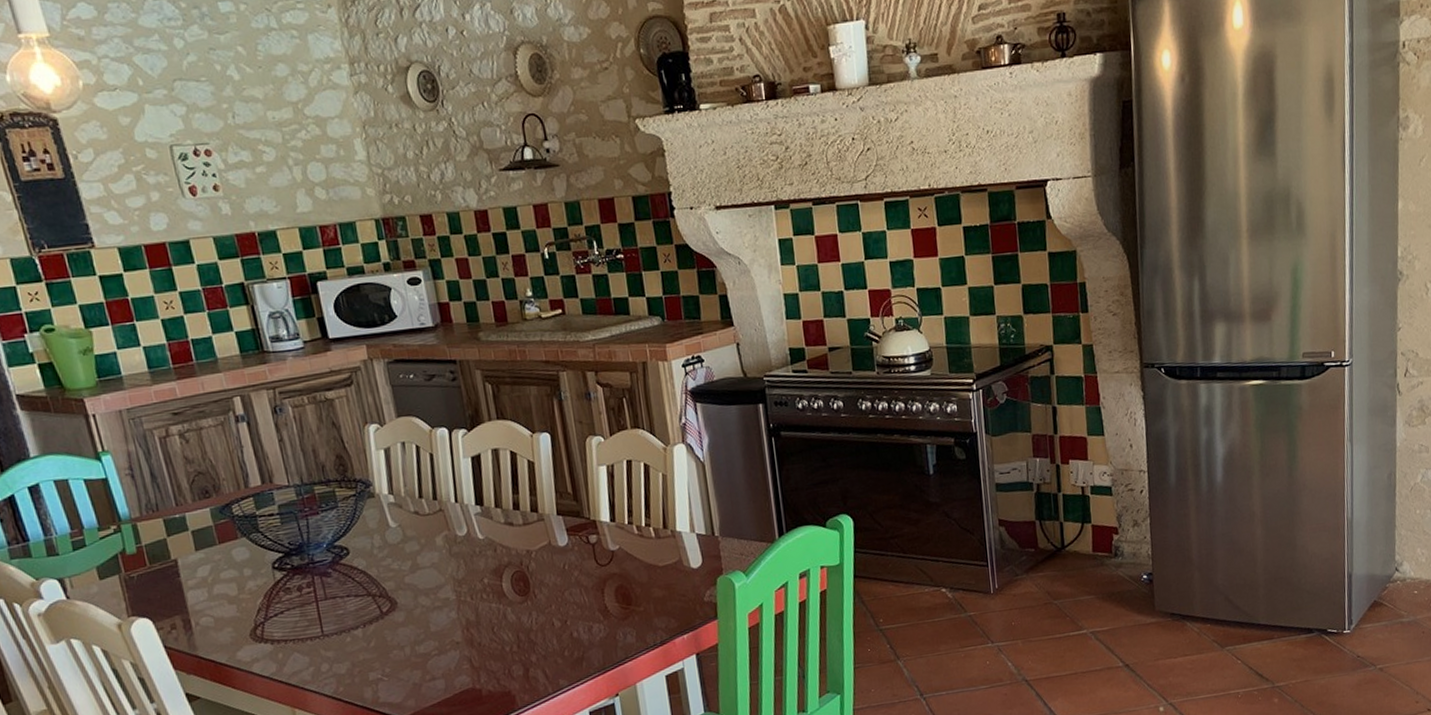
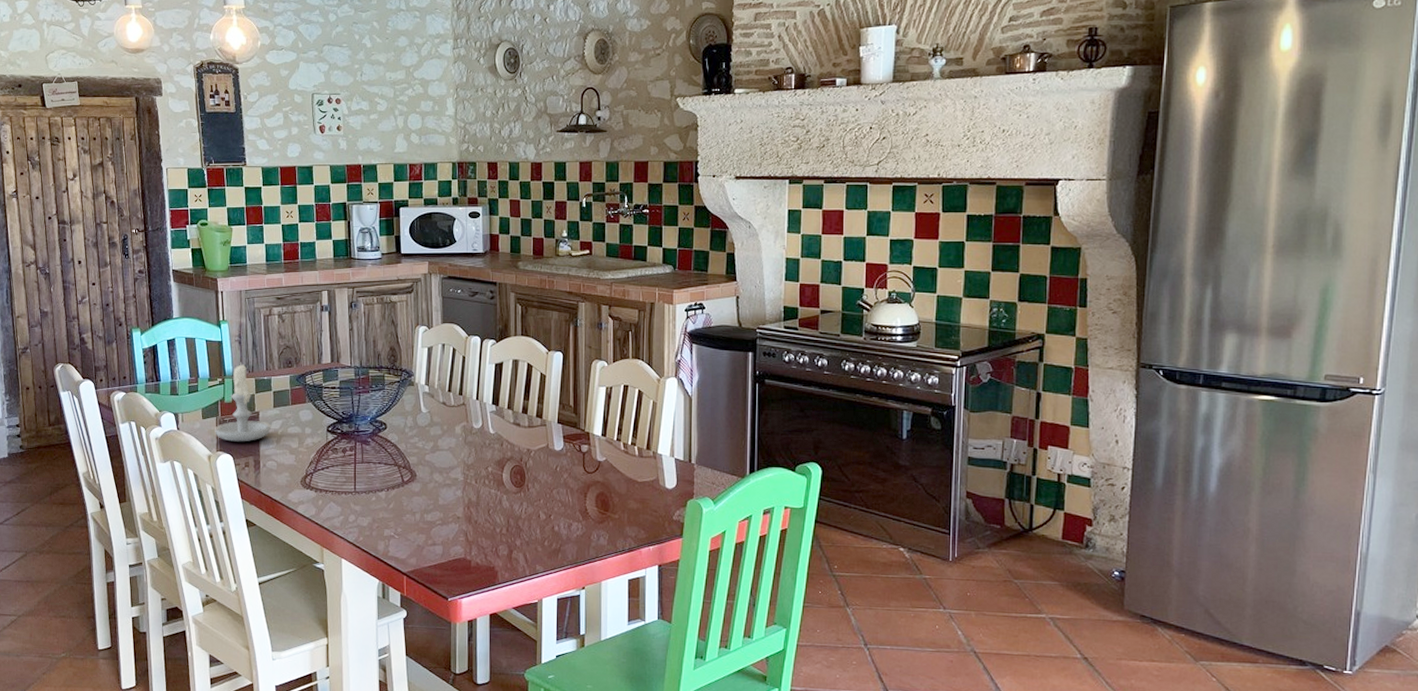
candle: none [119,500,197,602] -> present [215,362,271,442]

